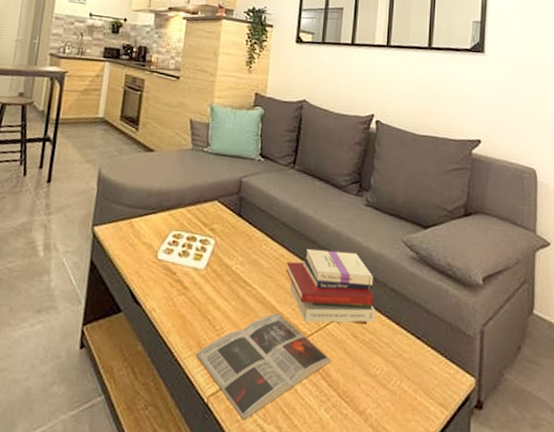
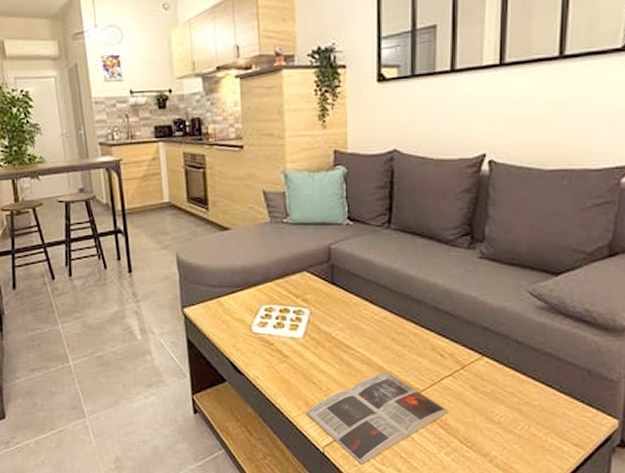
books: present [286,248,376,324] -> none [391,308,498,378]

